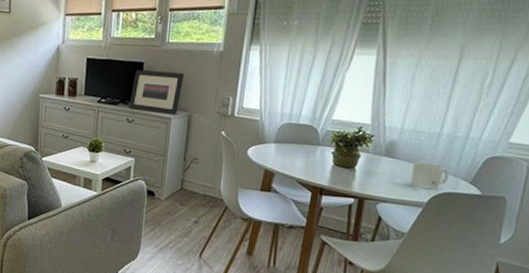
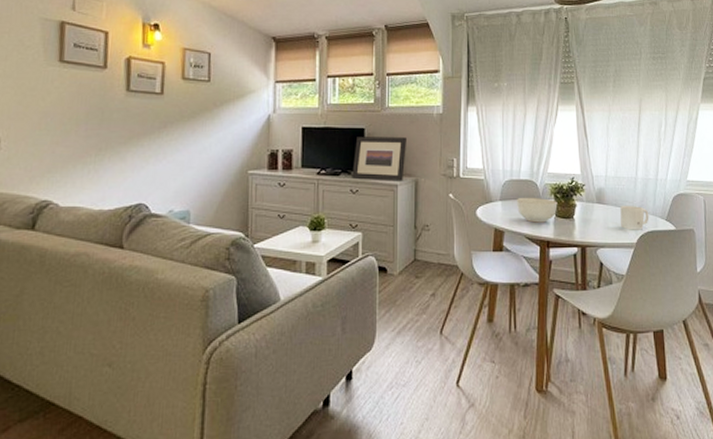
bowl: none [292,142,338,170] -> present [517,197,558,223]

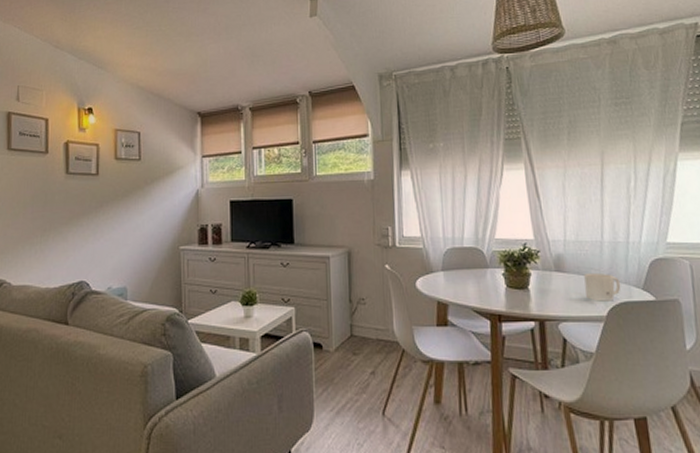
picture frame: present [352,137,408,181] -> none [281,206,338,253]
bowl: present [517,197,558,223] -> none [461,266,509,295]

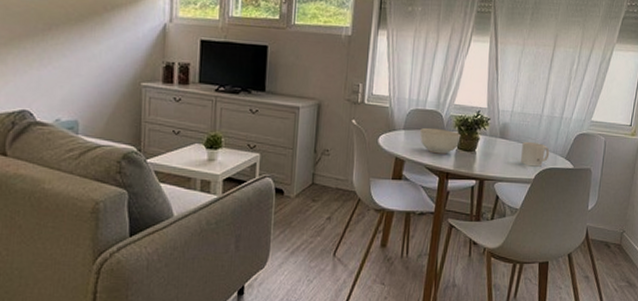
bowl: none [461,266,509,295] -> present [420,127,461,154]

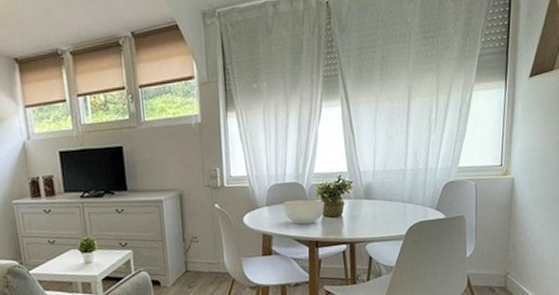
mug: present [520,141,550,167] -> none [388,198,419,223]

